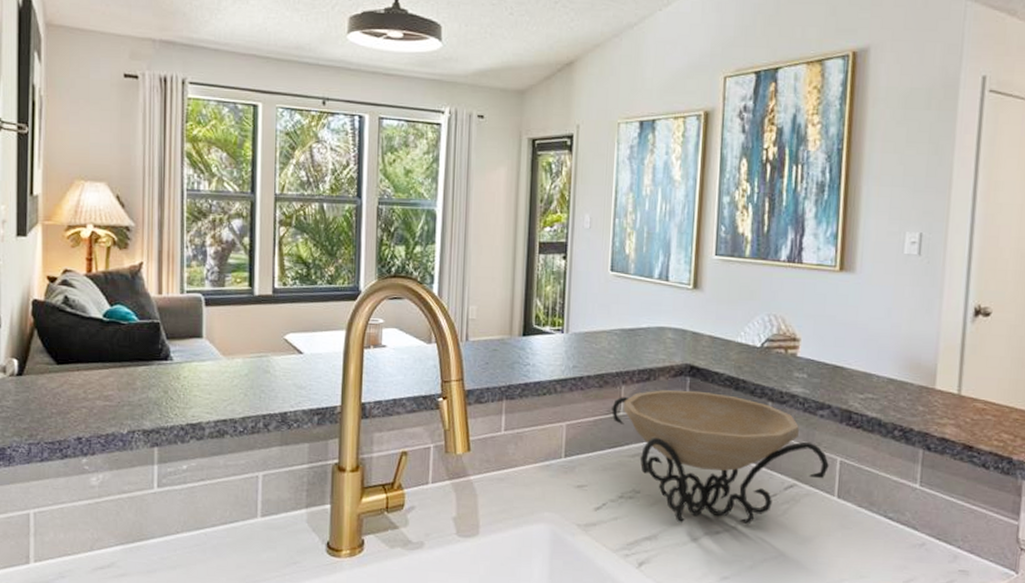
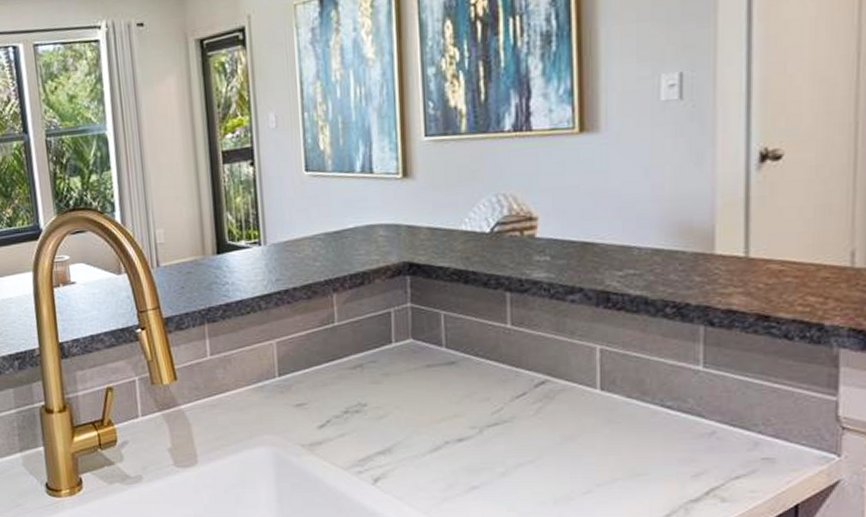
decorative bowl: present [611,390,829,525] -> none [324,289,587,434]

